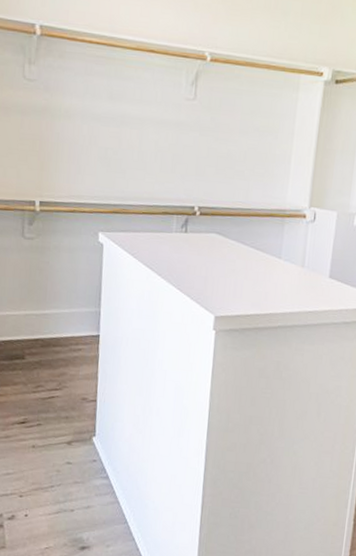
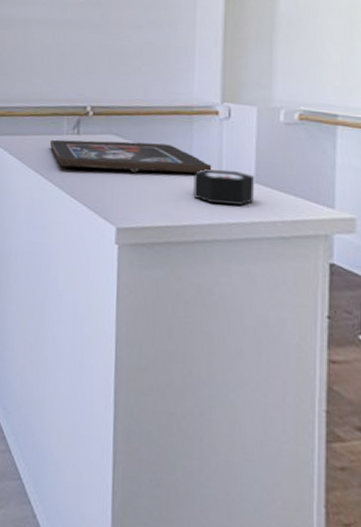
religious icon: none [160,237,297,269] -> present [49,139,212,173]
jewelry box: none [279,266,330,297] -> present [193,169,255,205]

